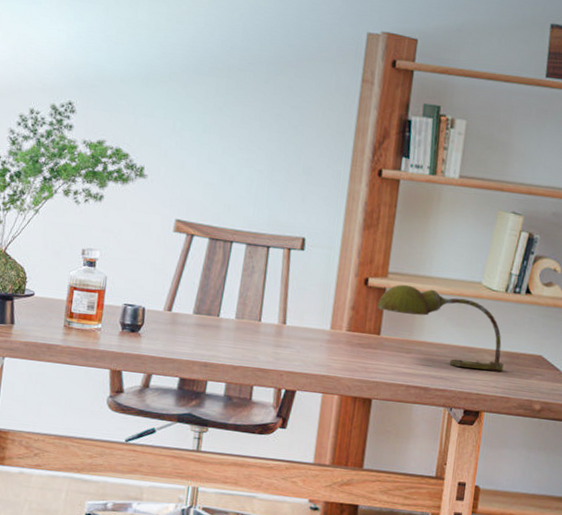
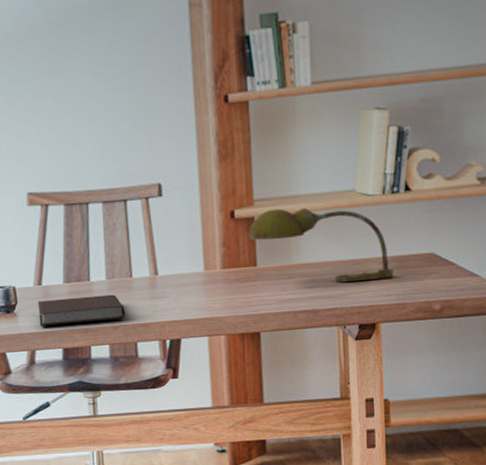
notebook: none [161,327,248,360] -> present [38,294,126,326]

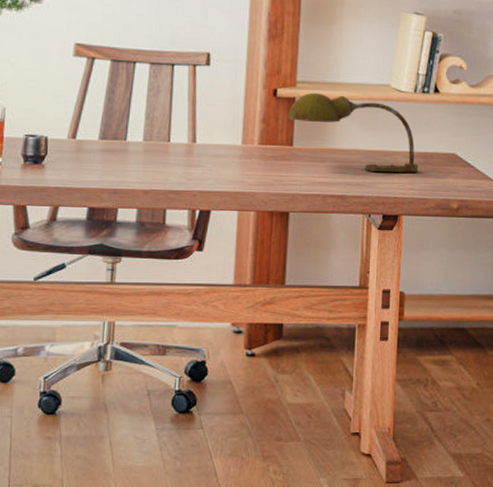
notebook: present [38,294,126,326] -> none [67,155,159,183]

